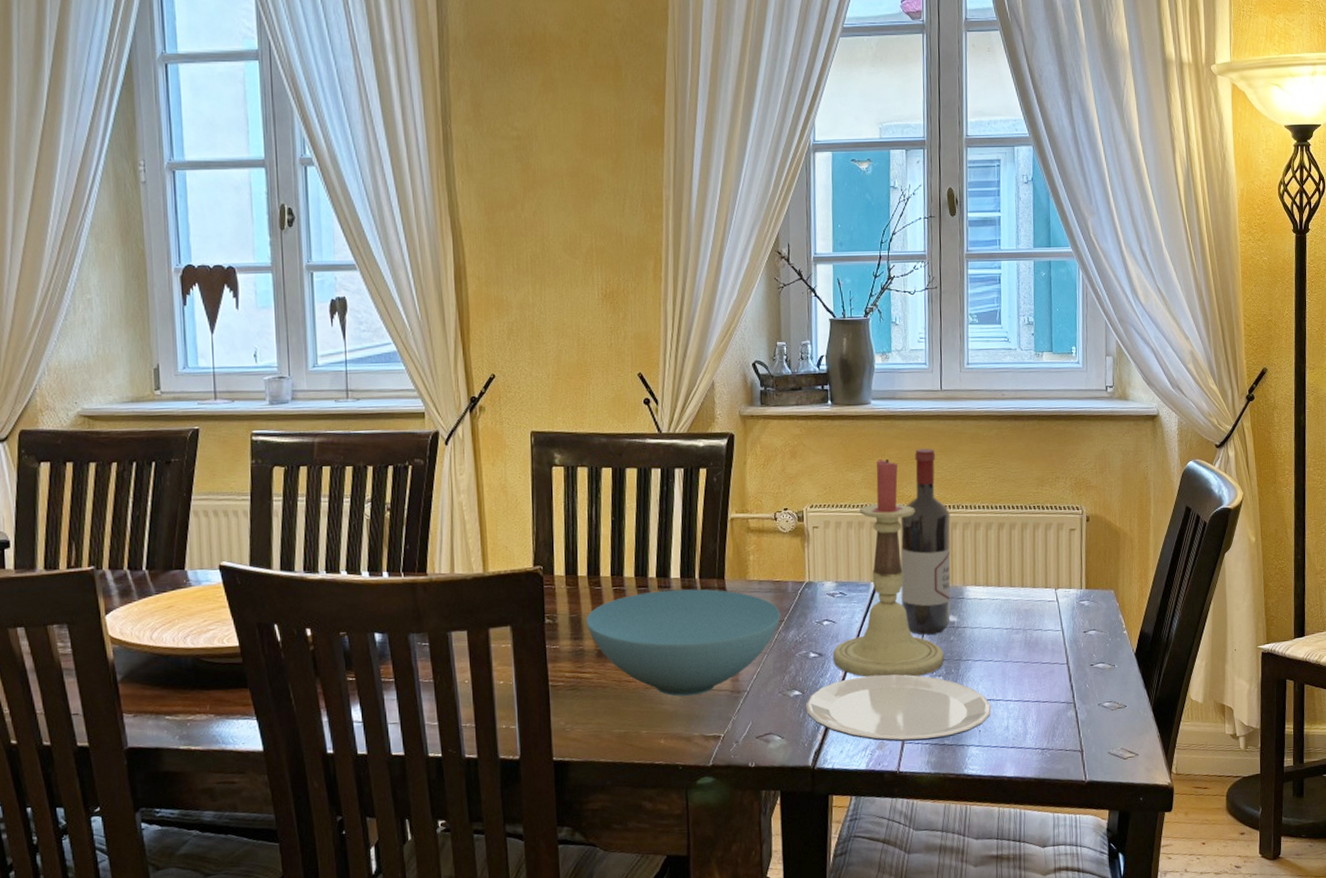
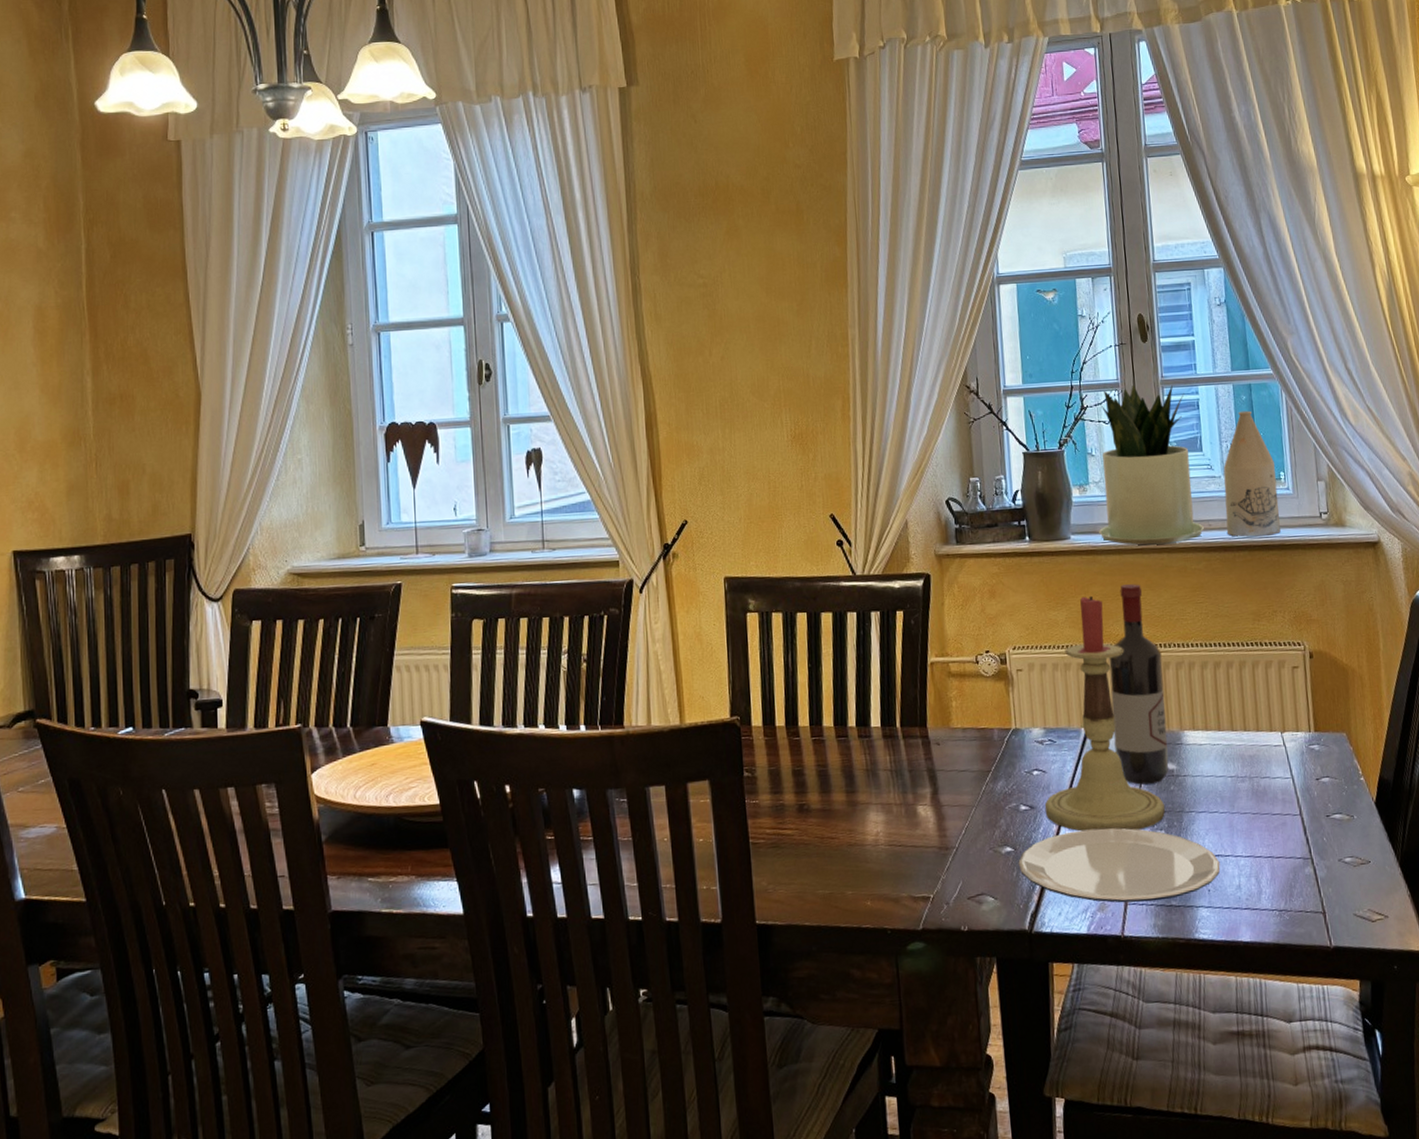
bowl: present [586,589,781,697] -> none [785,738,988,855]
planter: none [898,258,998,413] -> present [1099,384,1205,546]
decorative bottle: none [1018,286,1069,408] -> present [1223,410,1281,538]

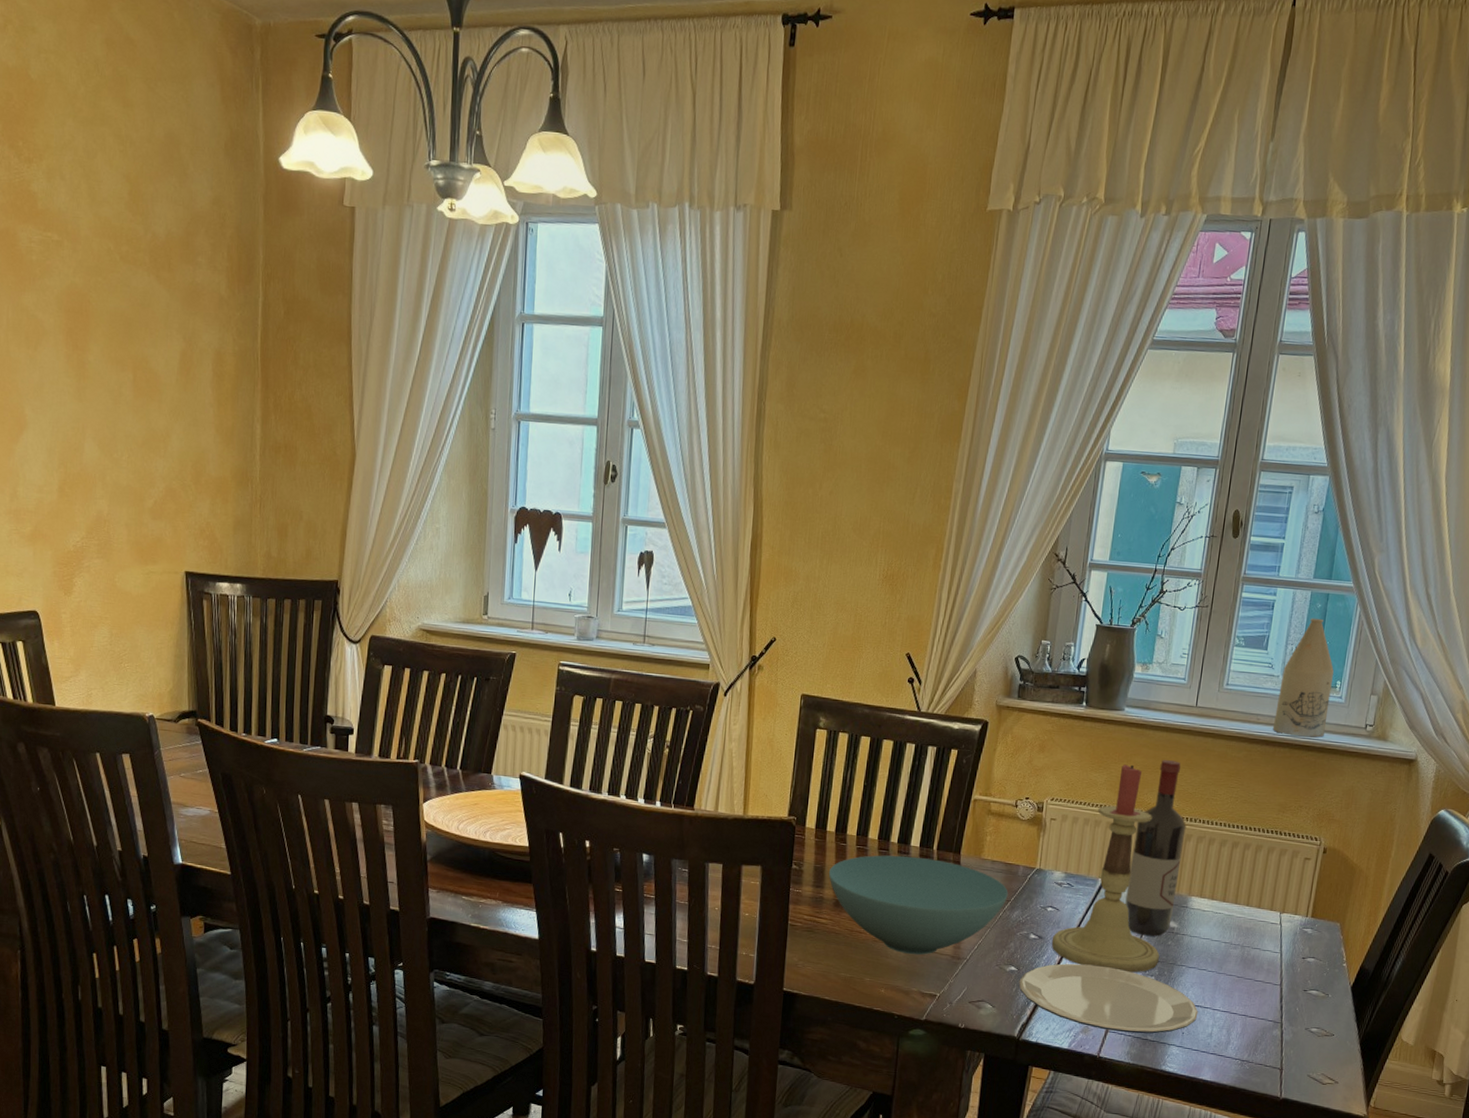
bowl: none [785,738,988,855] -> present [828,855,1008,955]
planter: present [1099,384,1205,546] -> none [1152,578,1263,731]

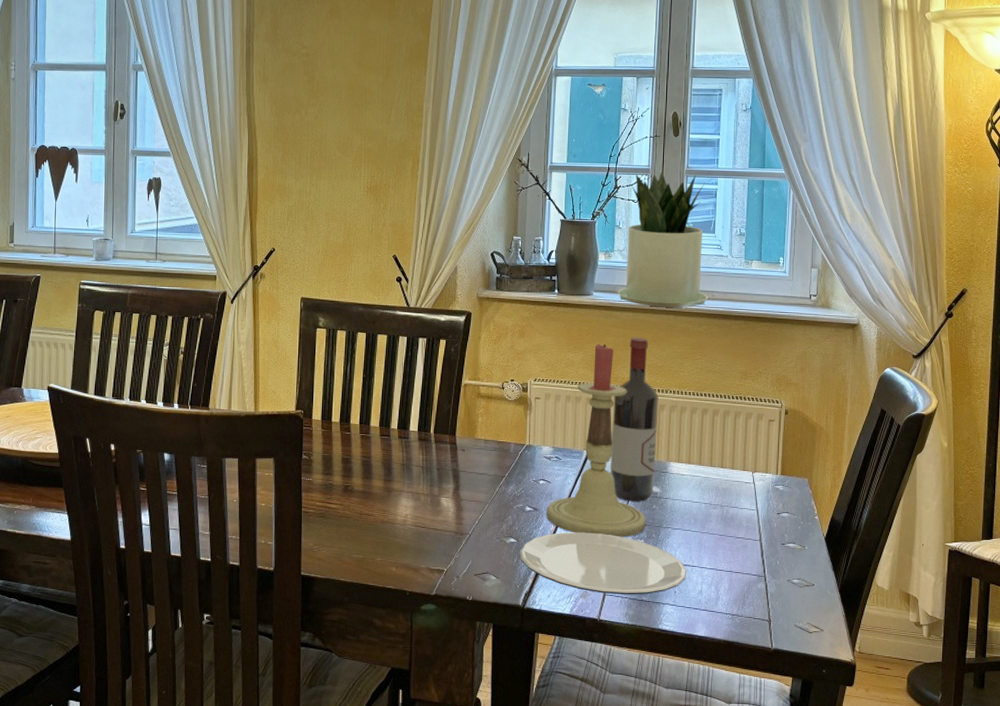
bowl: present [828,855,1008,955] -> none [336,440,502,533]
planter: none [1152,578,1263,731] -> present [618,172,709,308]
decorative bottle: present [1272,618,1334,738] -> none [727,202,776,310]

